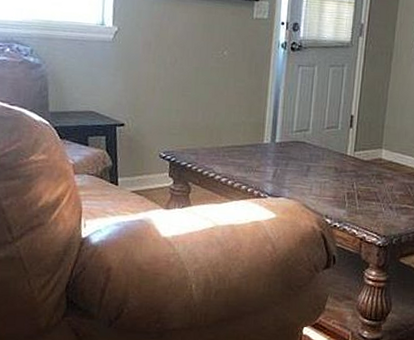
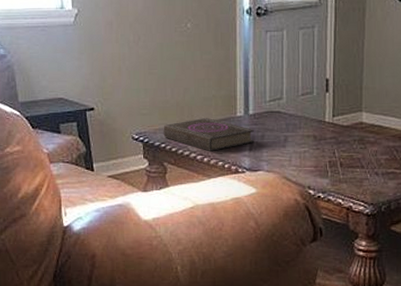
book: none [190,142,279,175] -> present [163,117,254,151]

